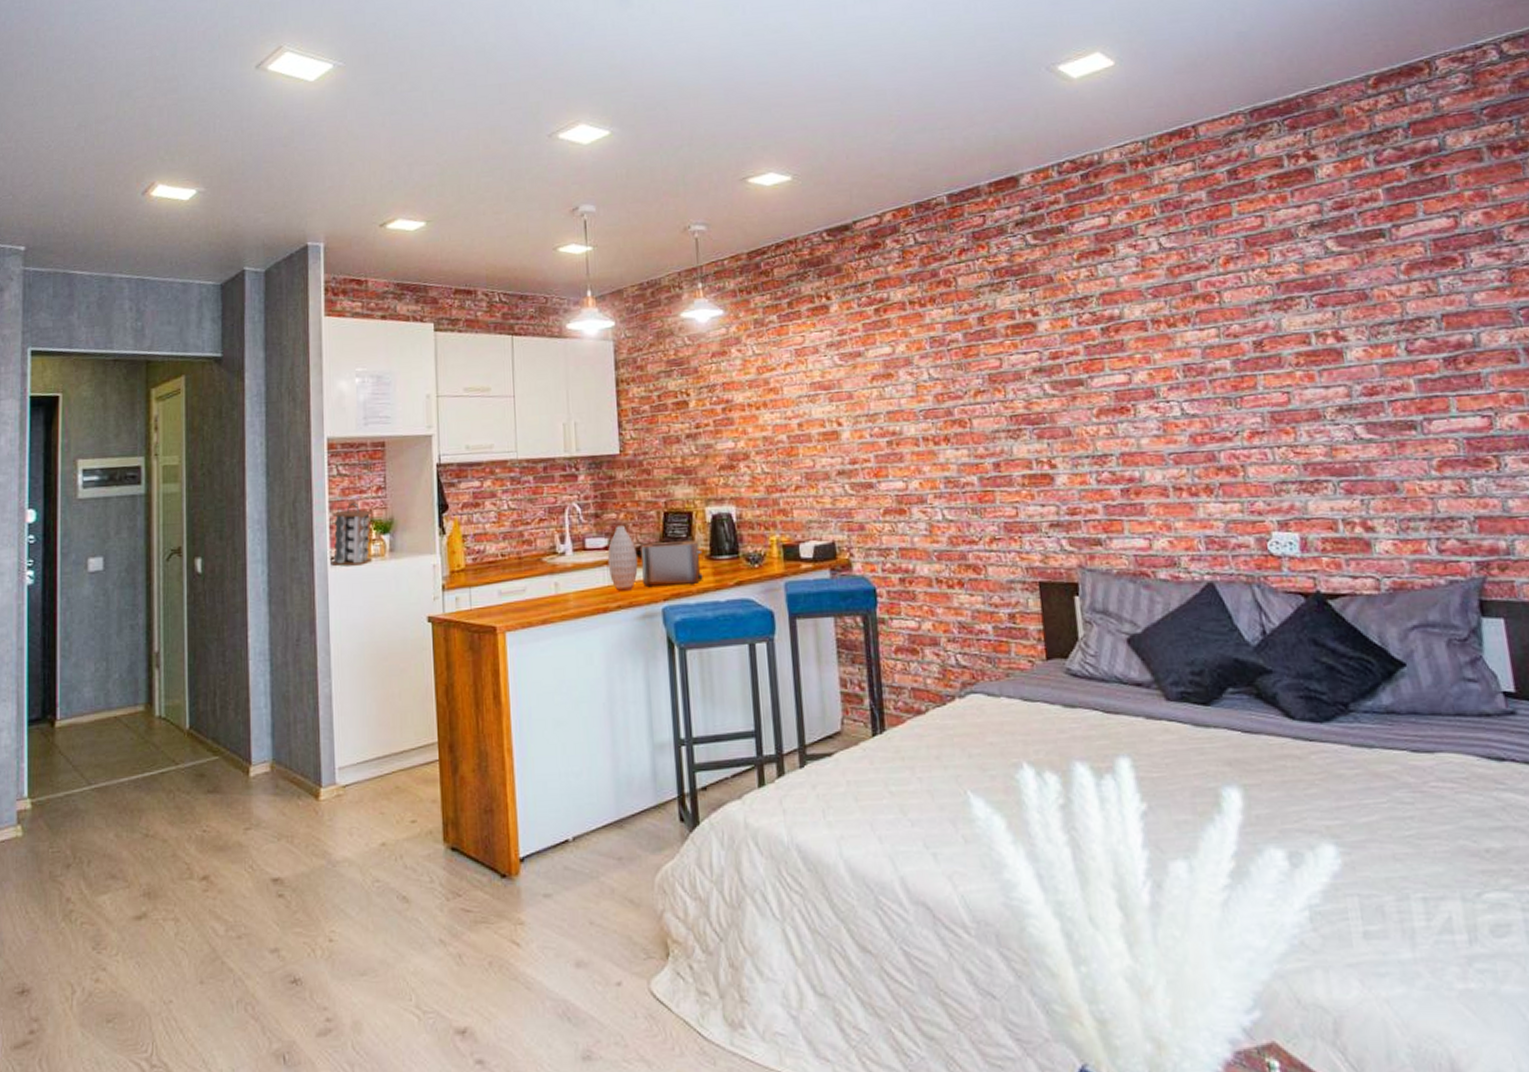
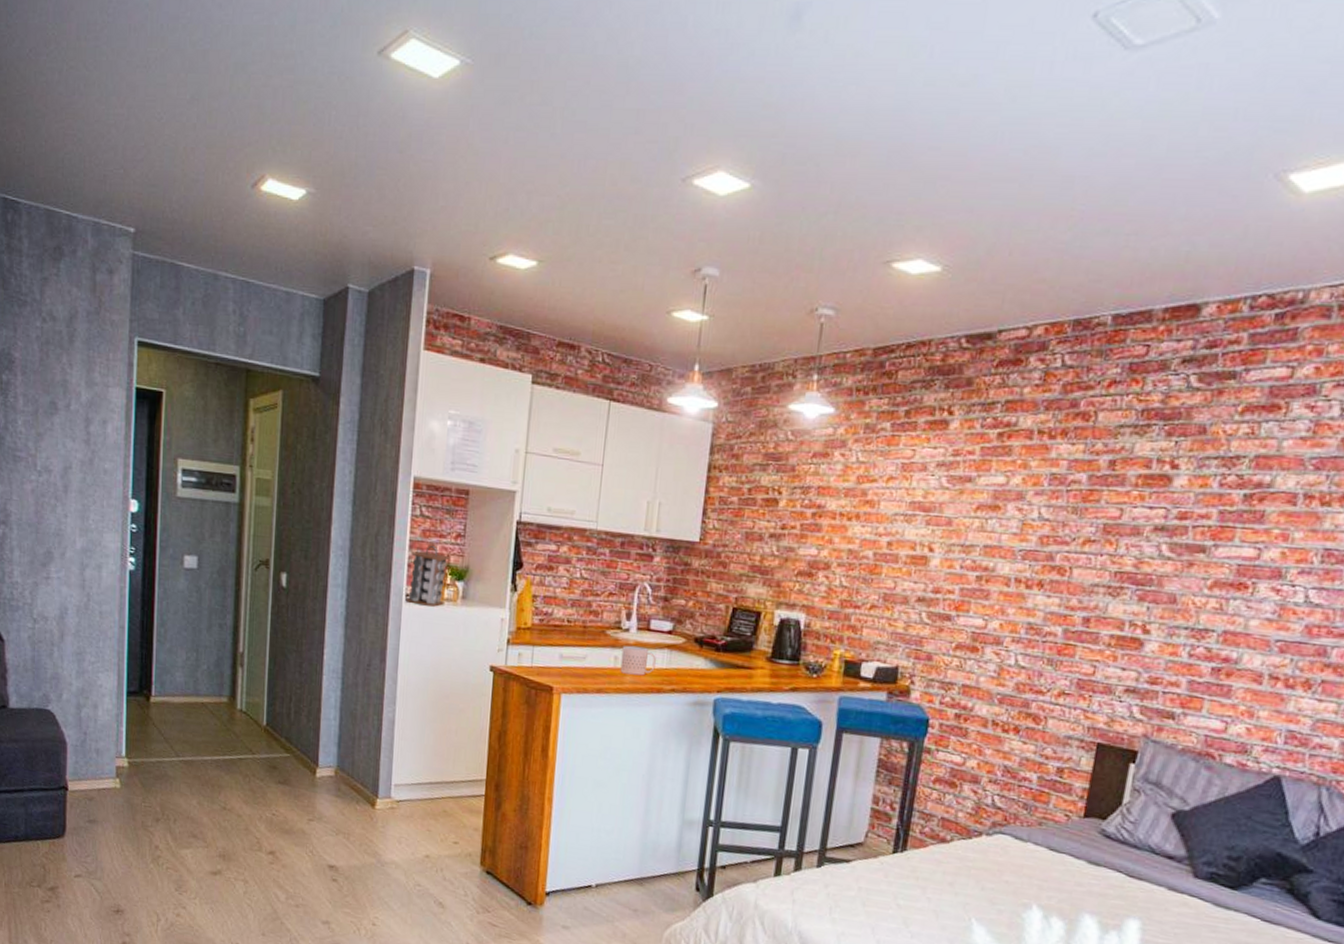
mug: none [561,568,597,600] -> present [620,645,656,676]
vase: present [607,525,638,593] -> none [668,613,700,678]
toaster: present [641,540,703,588] -> none [699,635,764,683]

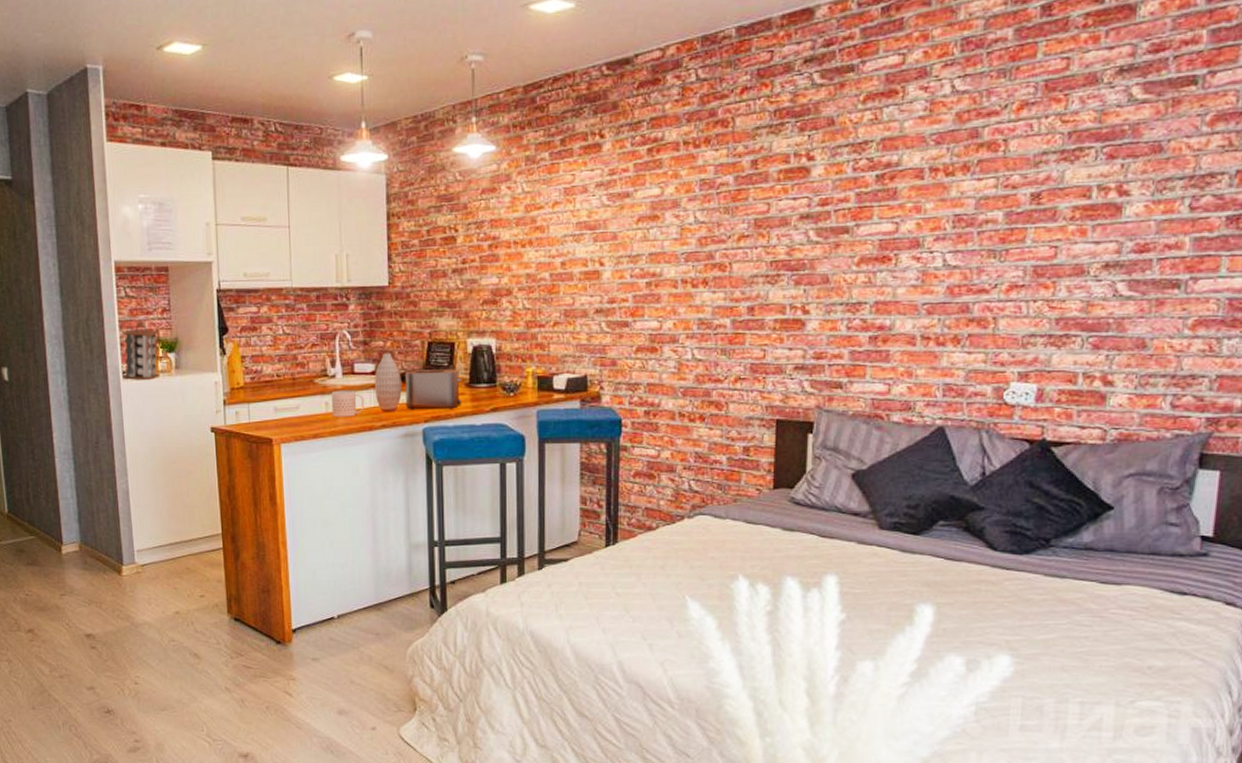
vase: none [668,613,700,678] -> present [374,353,402,413]
toaster: none [699,635,764,683] -> present [405,369,462,410]

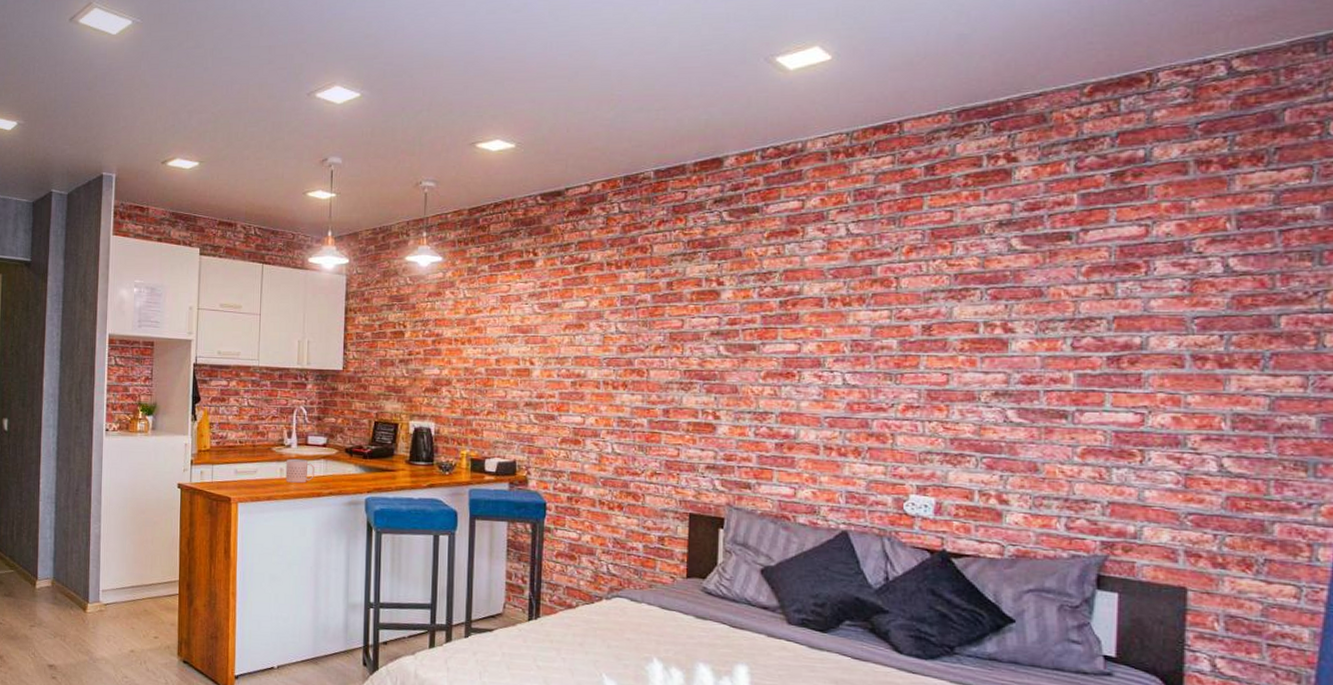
spice rack: present [122,322,160,381] -> none [105,388,141,439]
vase: present [374,353,402,413] -> none [324,428,349,483]
toaster: present [405,369,462,410] -> none [351,445,403,483]

